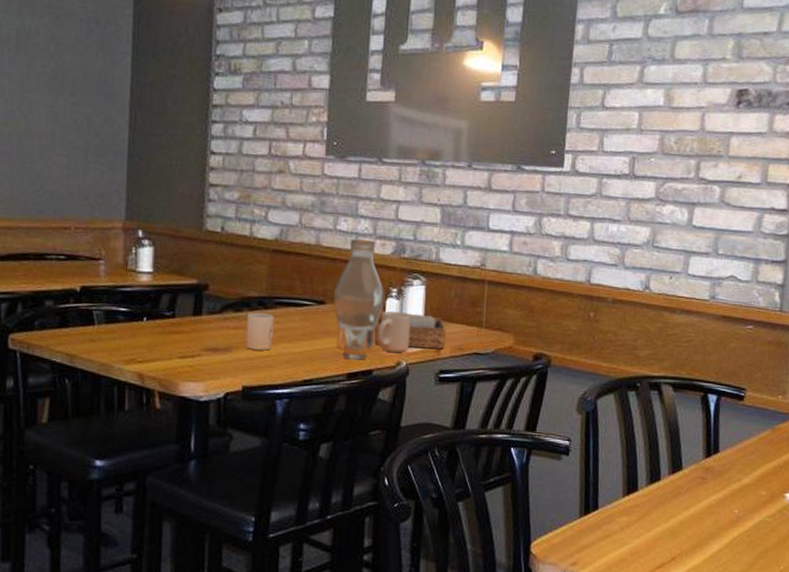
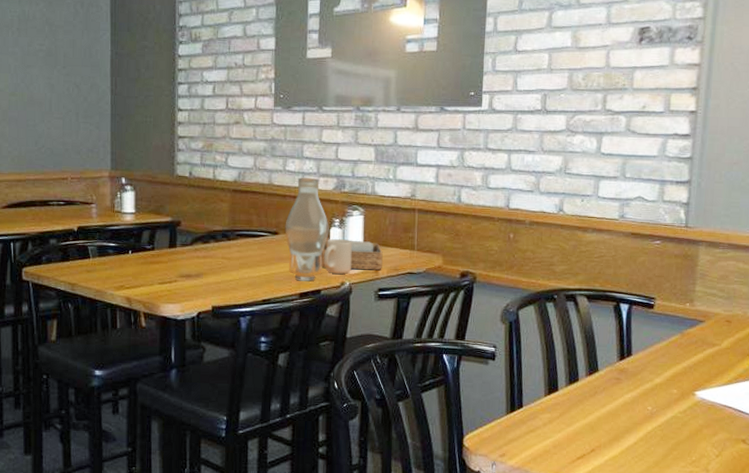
mug: present [245,312,275,351] -> none [212,243,237,276]

